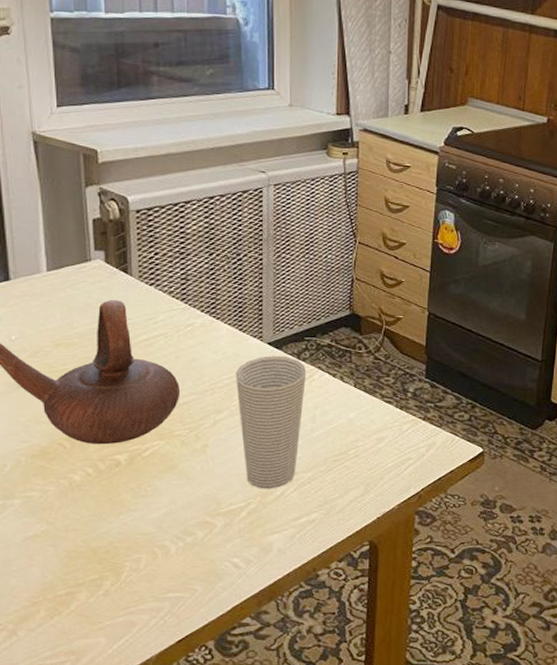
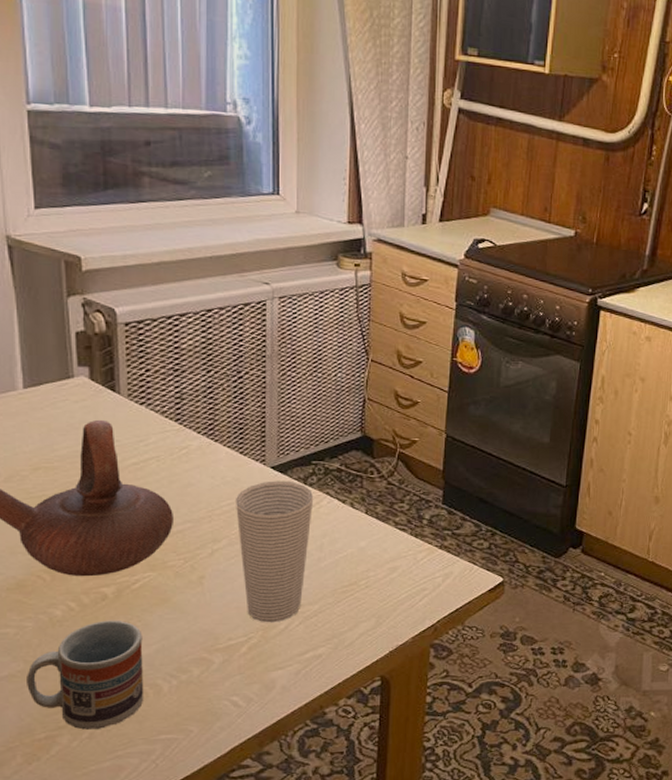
cup: none [49,485,154,587] -> present [27,620,144,730]

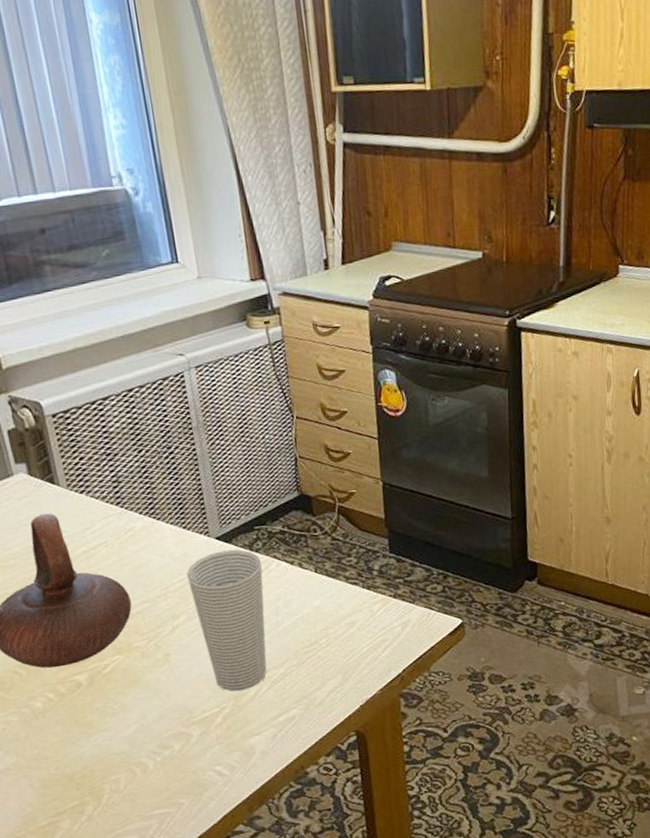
cup: present [27,620,144,730] -> none [20,705,133,813]

